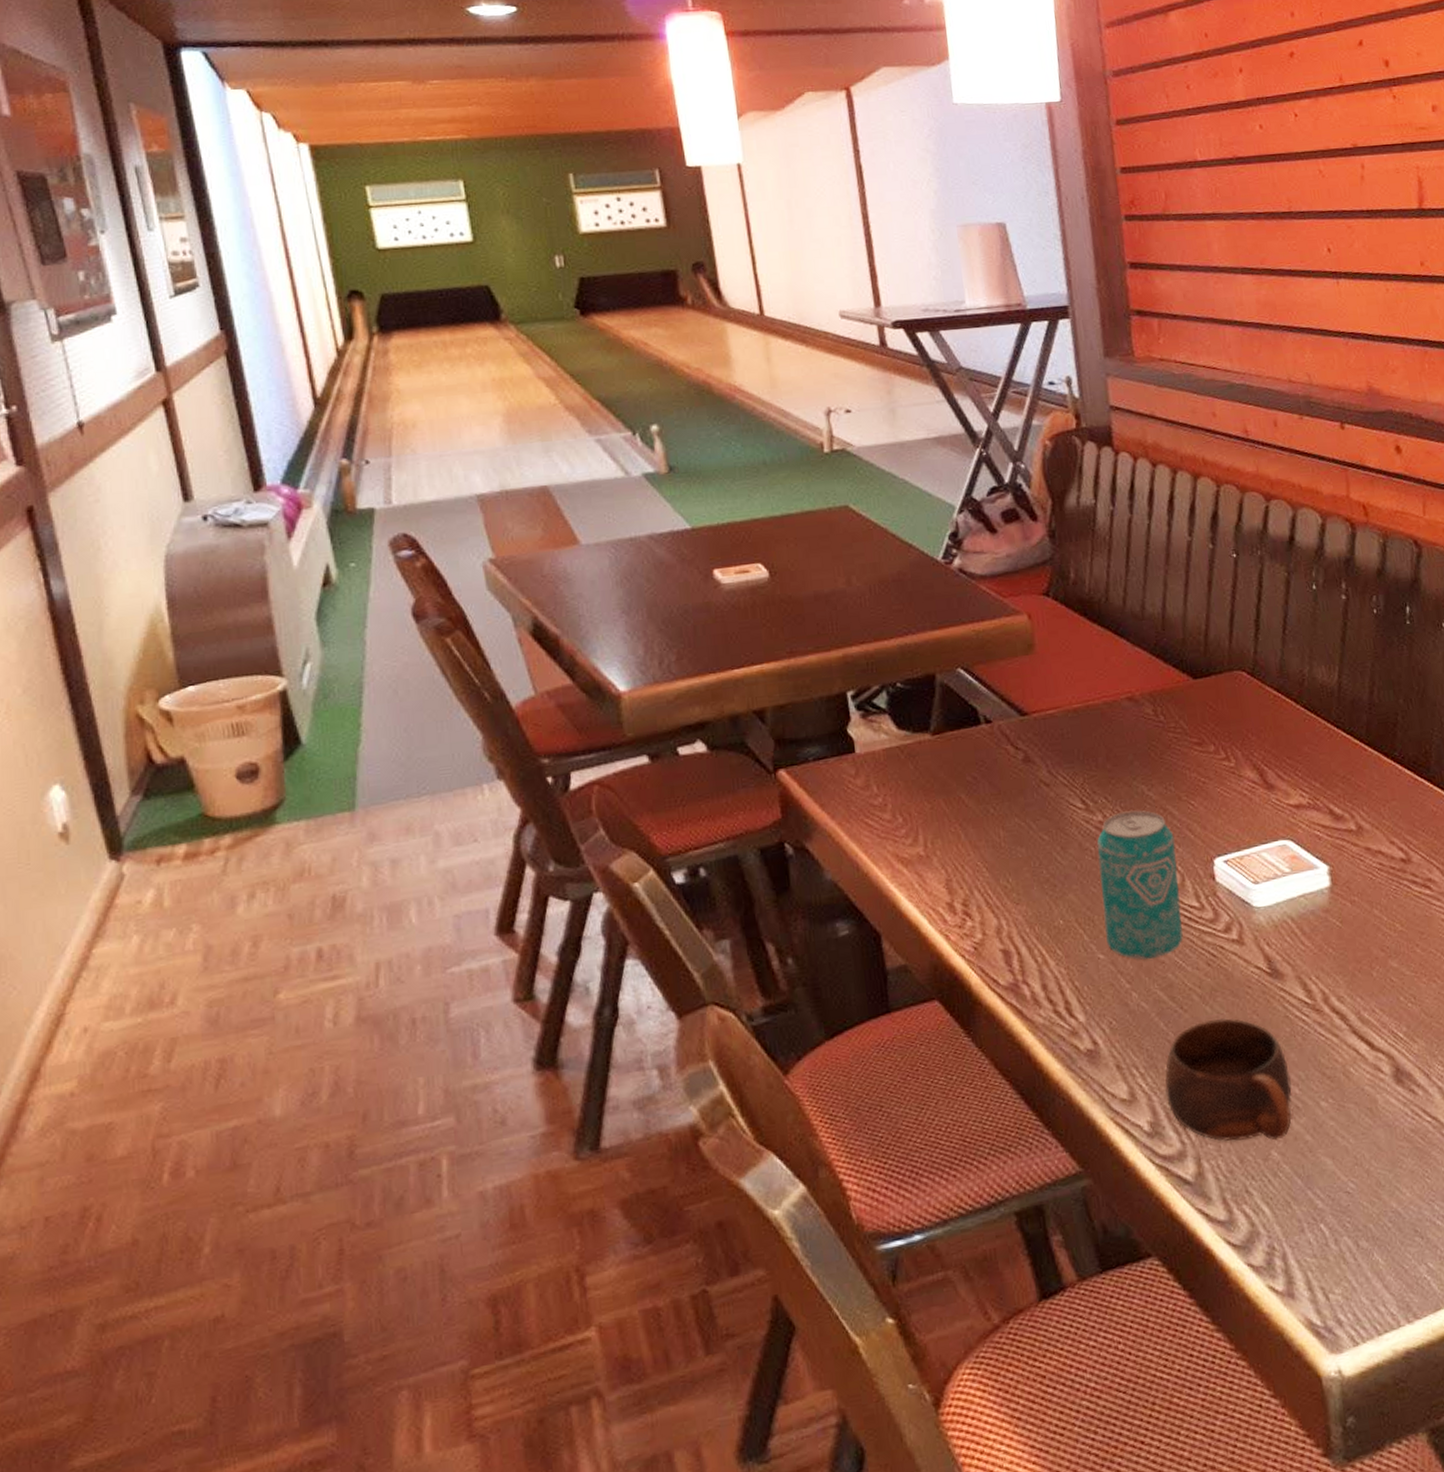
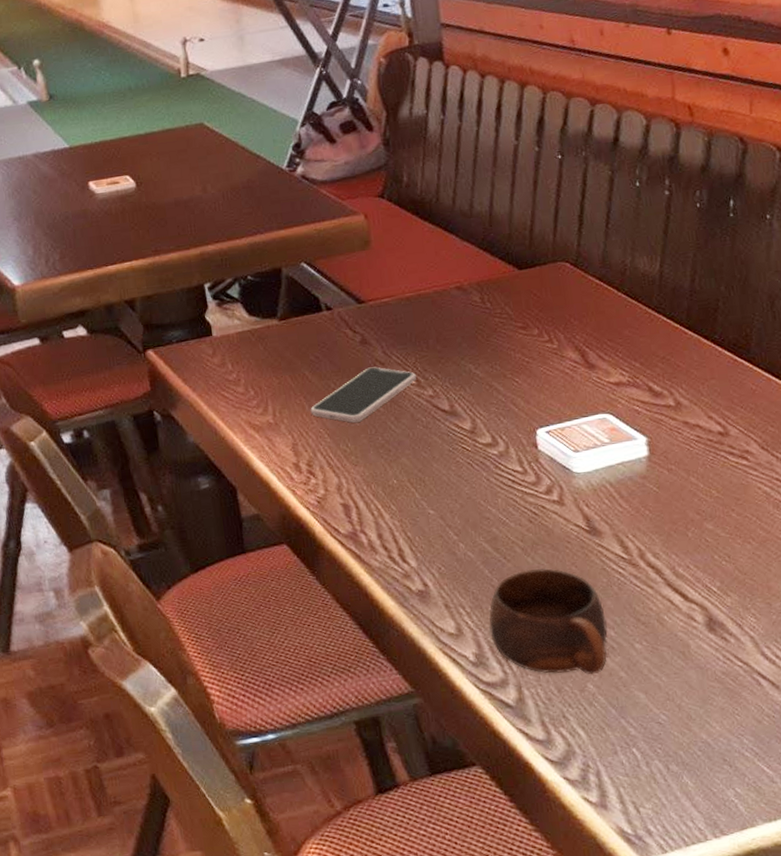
smartphone: none [966,788,1085,854] -> present [310,367,416,423]
beverage can: present [1097,810,1183,960] -> none [427,386,507,516]

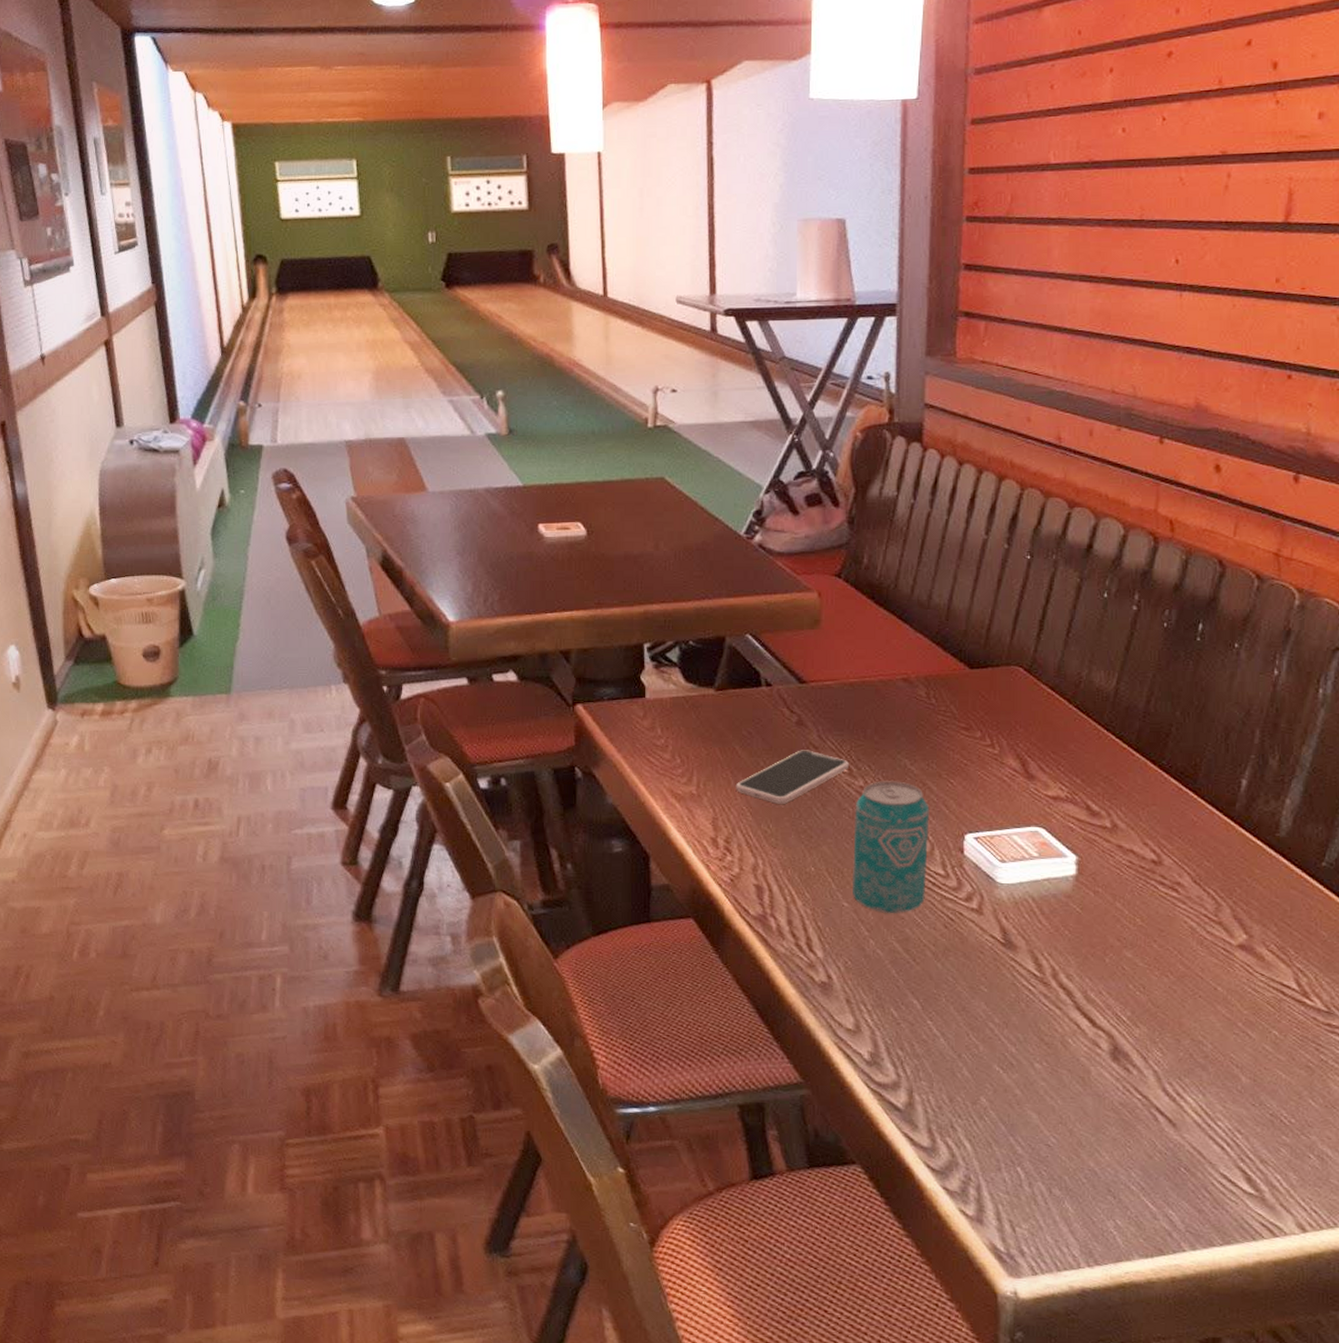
beverage can: none [427,386,507,516] -> present [853,781,930,913]
cup: present [489,568,608,675] -> none [889,974,1009,1089]

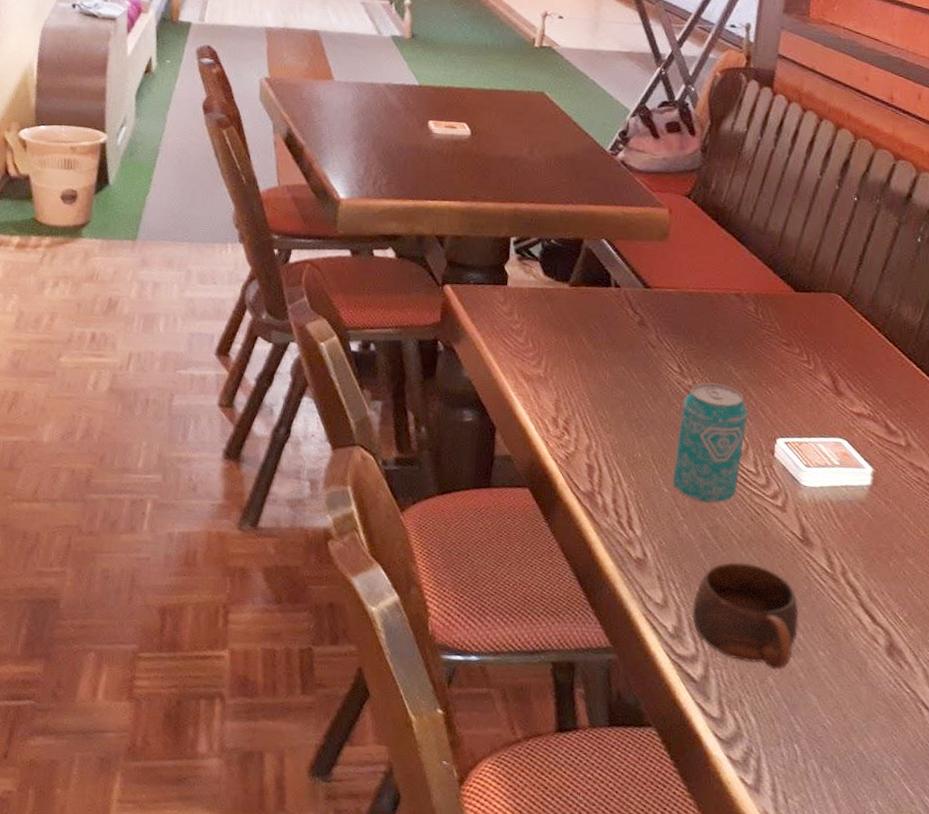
smartphone: present [735,750,849,804] -> none [578,347,681,394]
cup: none [889,974,1009,1089] -> present [692,561,799,670]

